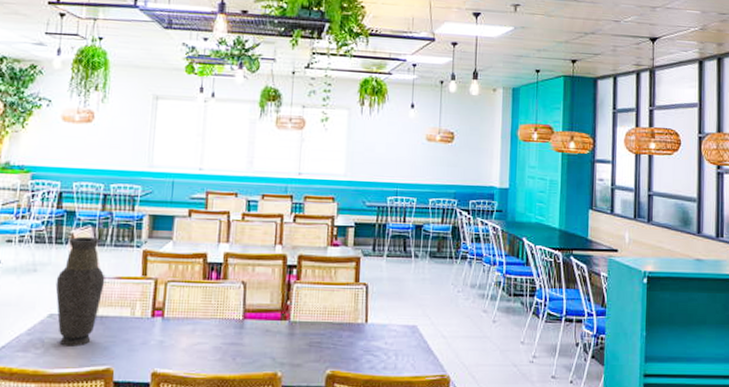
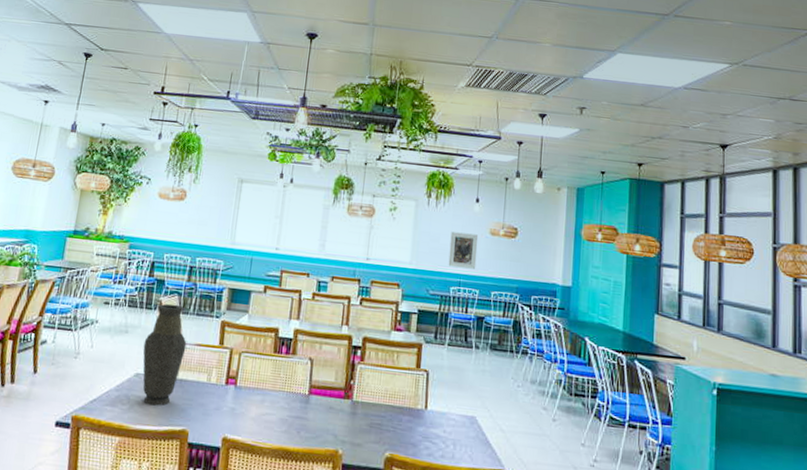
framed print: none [384,140,415,177] -> present [448,231,479,269]

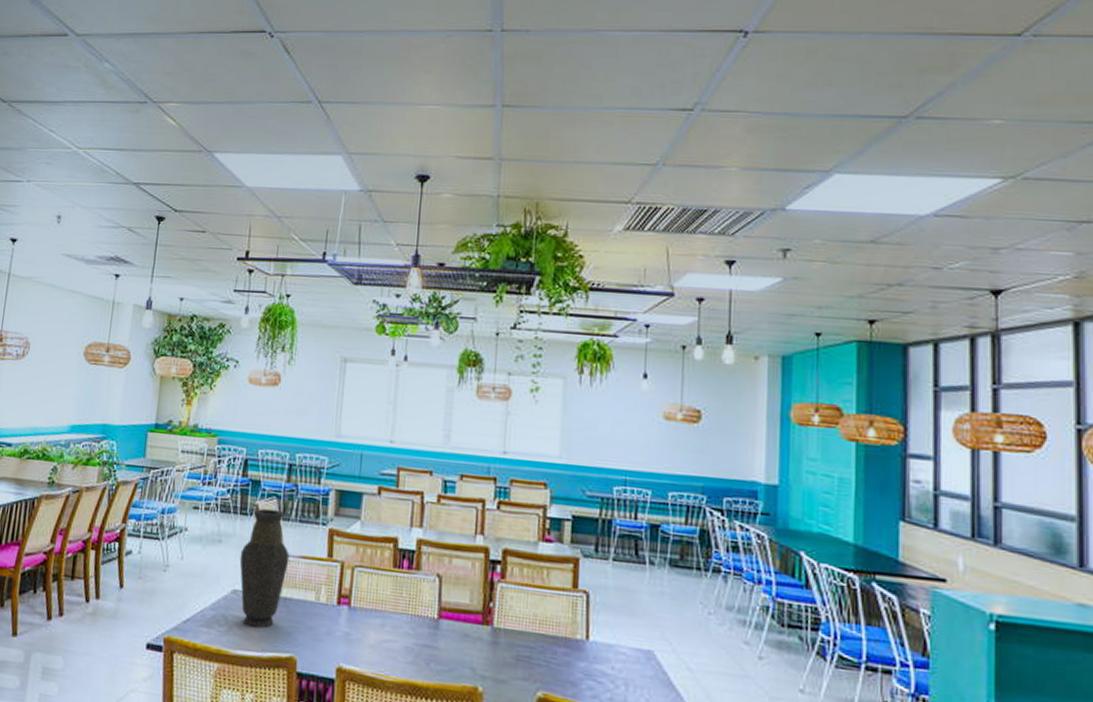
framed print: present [448,231,479,269] -> none [609,416,649,464]

